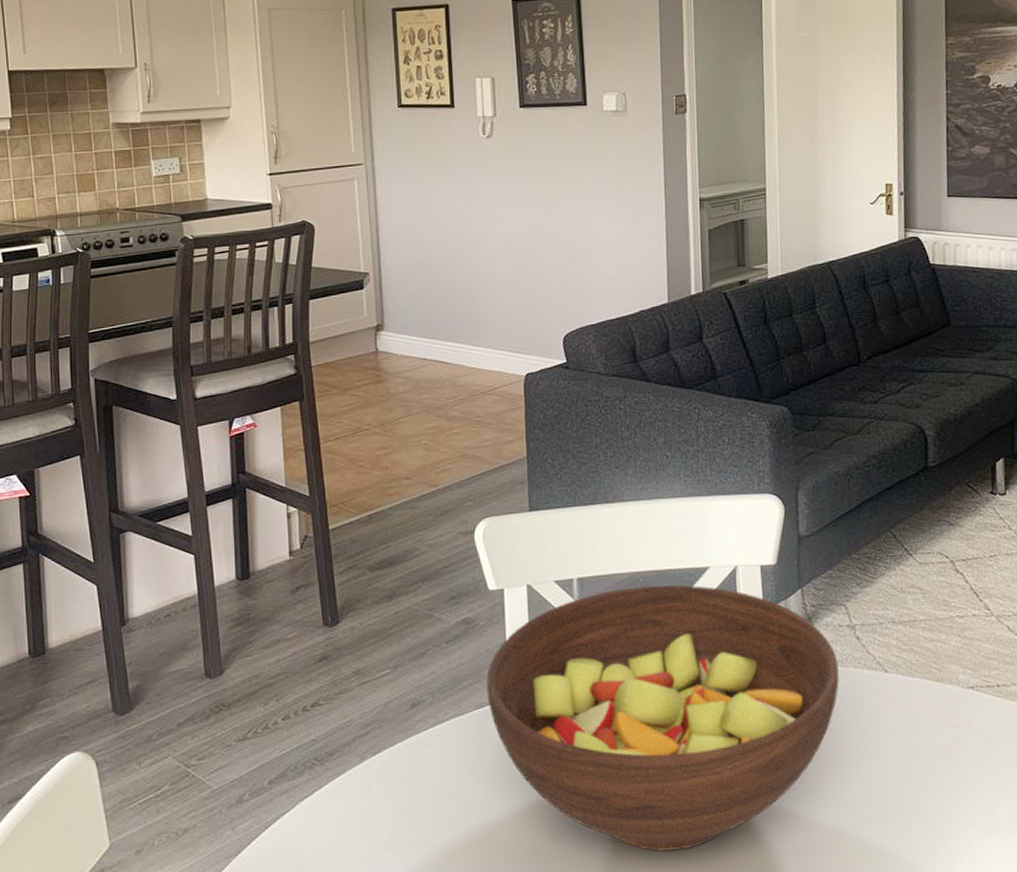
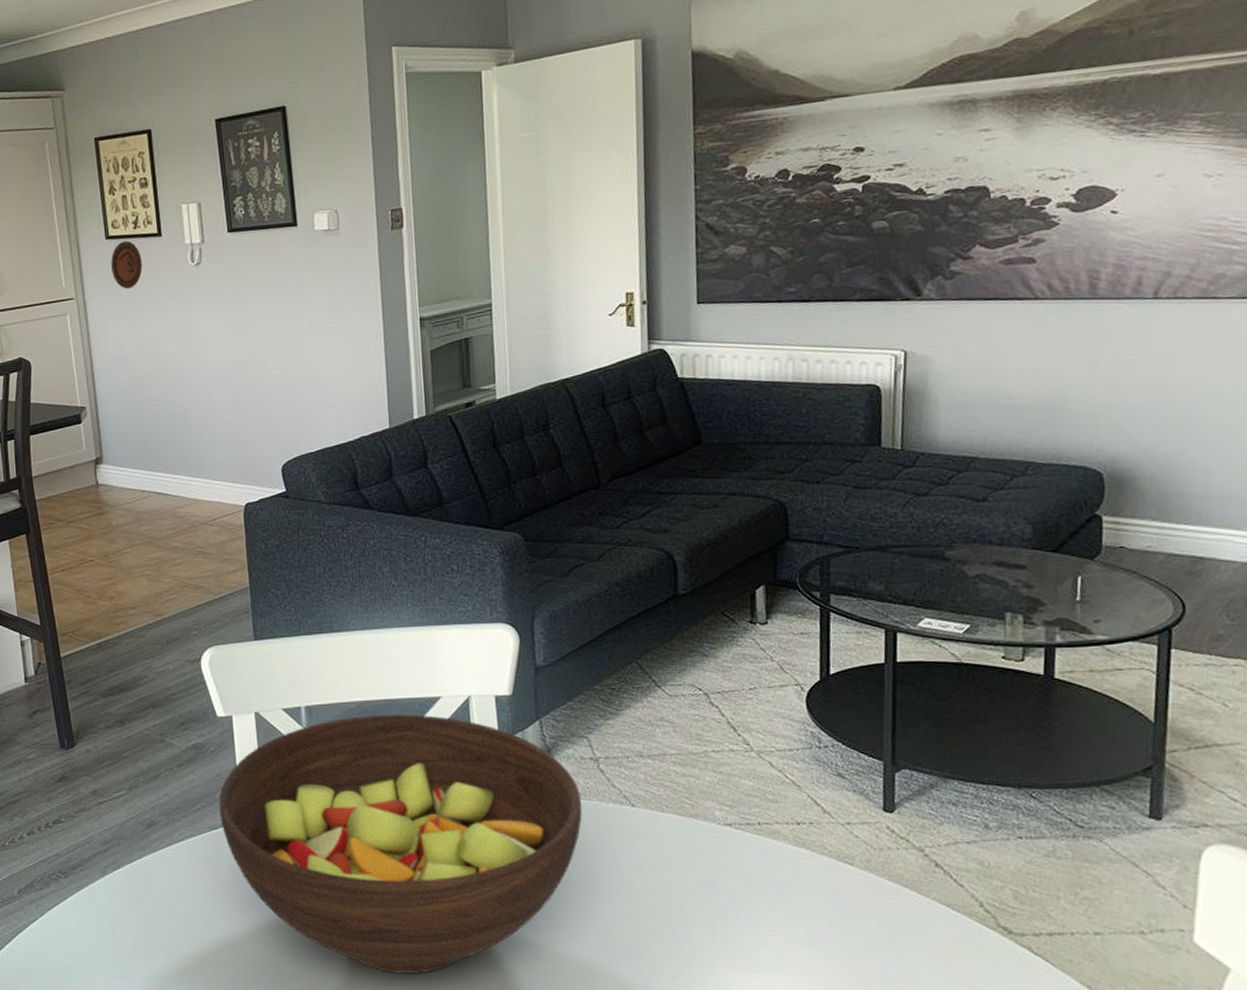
decorative plate: none [402,110,434,157] -> present [111,240,143,289]

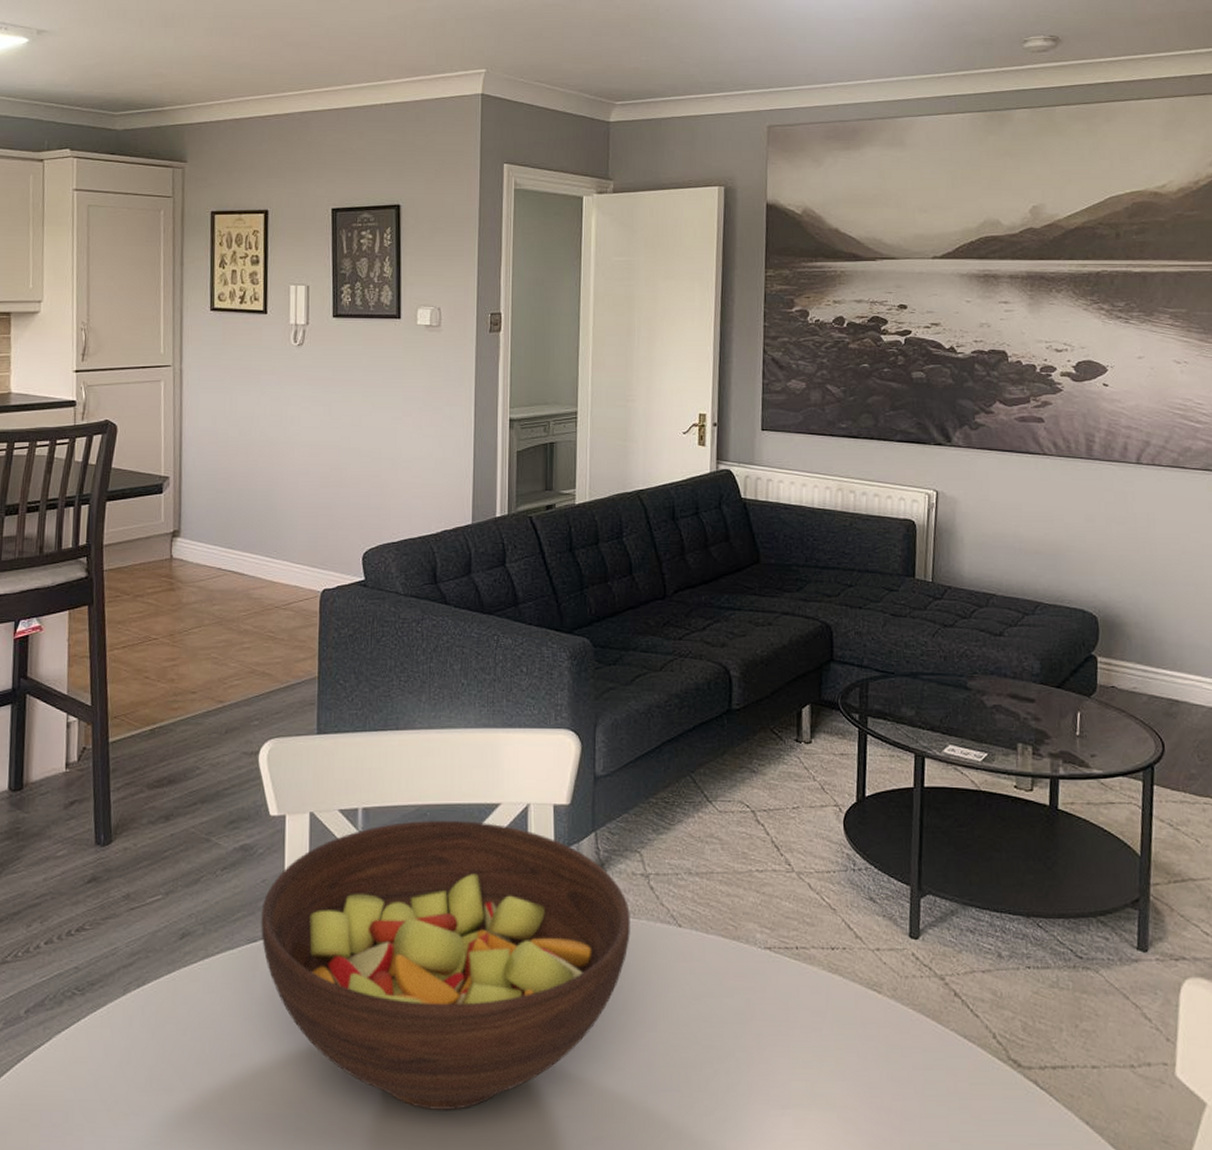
decorative plate: present [111,240,143,289] -> none [213,314,245,362]

